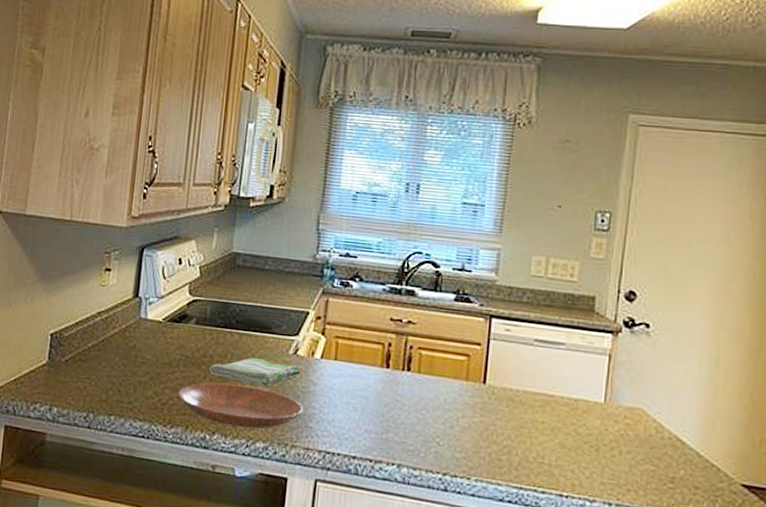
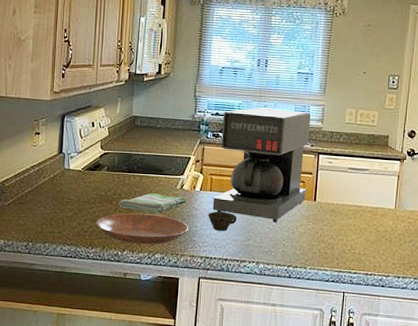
cup: none [330,388,372,418] -> present [208,211,237,232]
coffee maker: none [337,248,481,411] -> present [212,107,311,223]

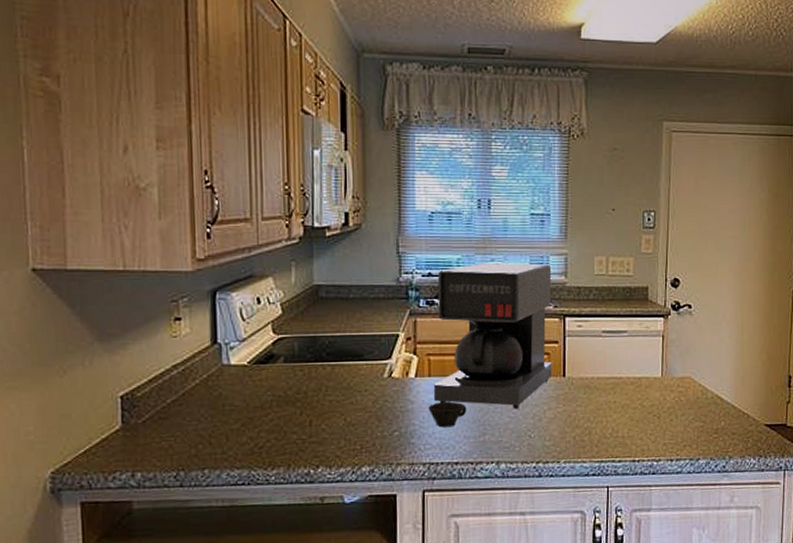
bowl: present [96,213,189,245] -> none [275,415,404,457]
dish towel: present [119,193,186,214] -> none [305,387,398,413]

